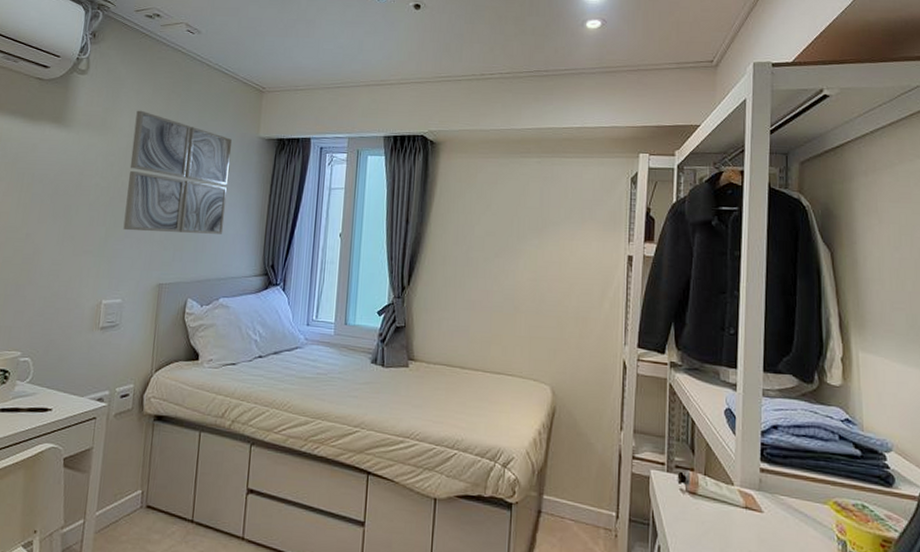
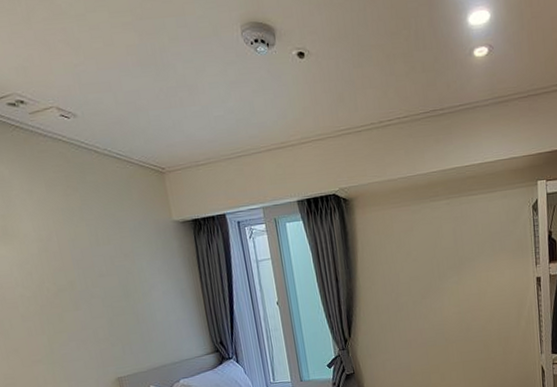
wall art: present [123,110,232,234] -> none [36,211,165,335]

